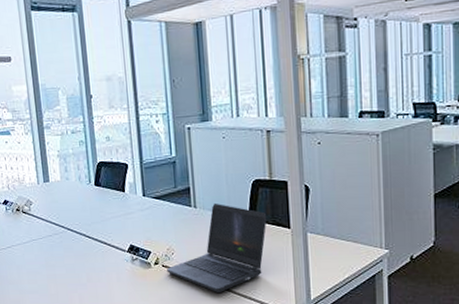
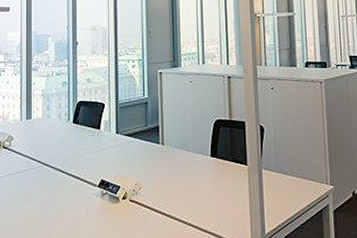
laptop computer: present [167,202,267,294] -> none [134,140,227,228]

